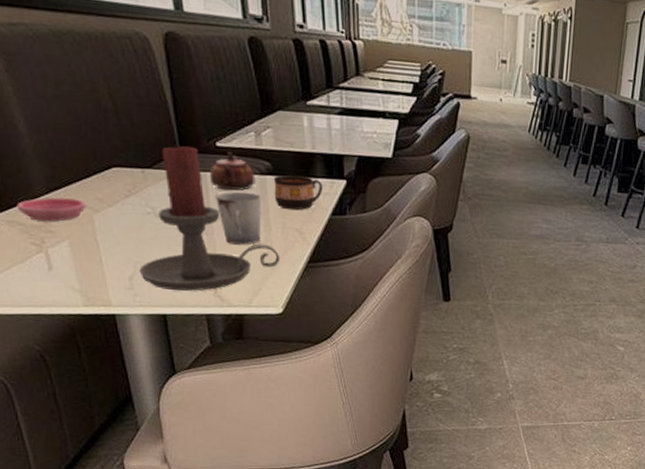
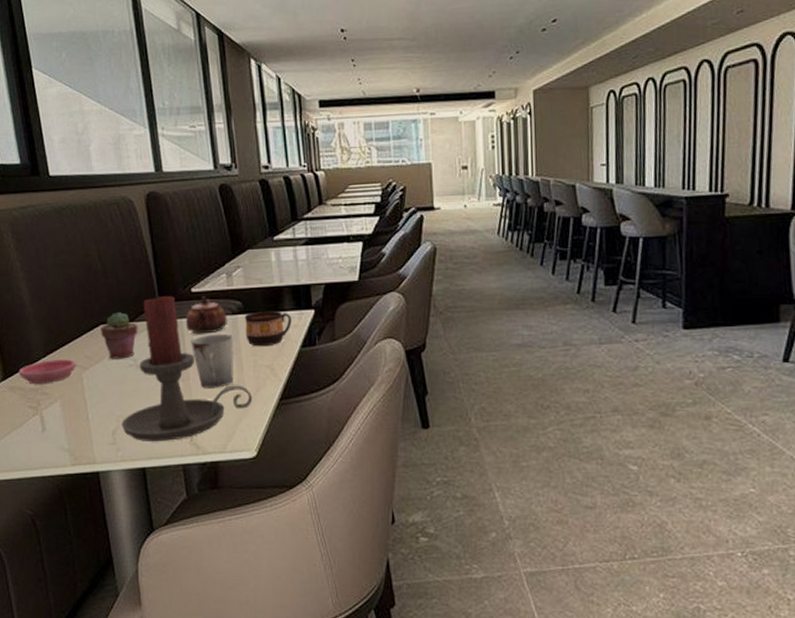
potted succulent: none [113,157,157,206] -> present [100,312,138,359]

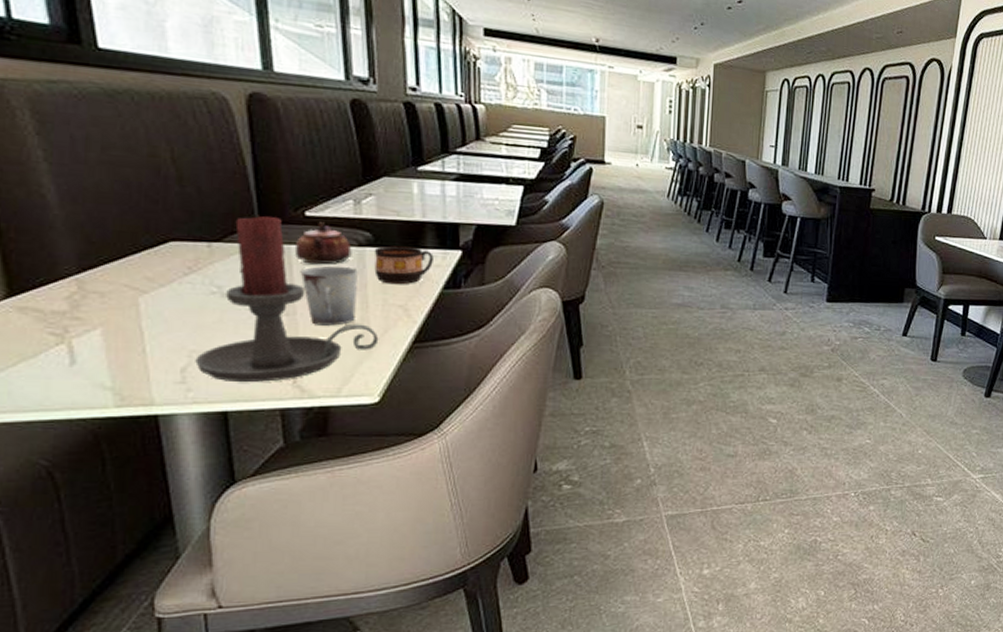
saucer: present [18,359,76,385] -> none [33,277,130,307]
potted succulent: present [100,312,138,359] -> none [169,229,227,285]

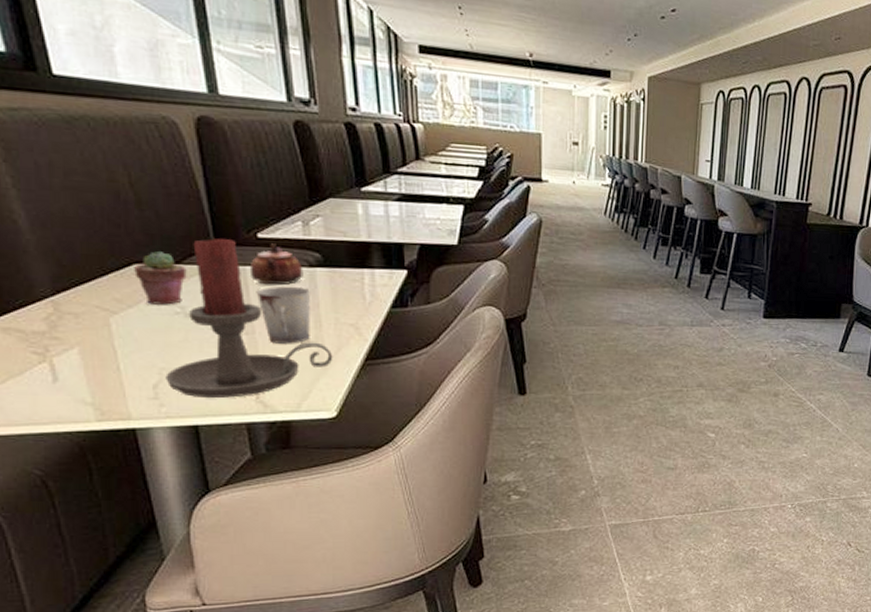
potted succulent: none [169,229,227,285] -> present [134,251,187,305]
cup: present [374,245,434,285] -> none [324,266,380,304]

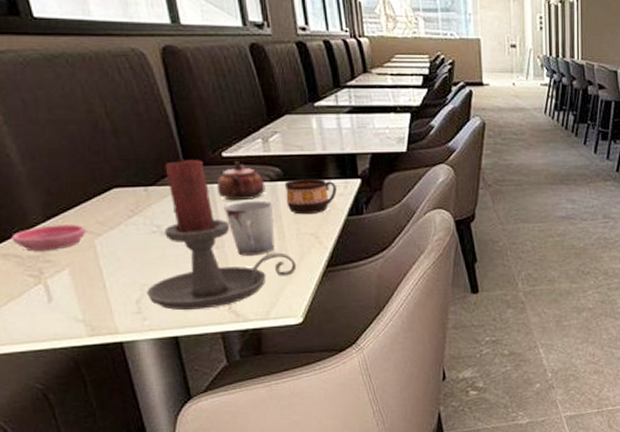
saucer: none [14,299,101,327] -> present [11,225,87,252]
potted succulent: present [134,251,187,305] -> none [114,175,161,225]
cup: none [324,266,380,304] -> present [284,179,337,215]

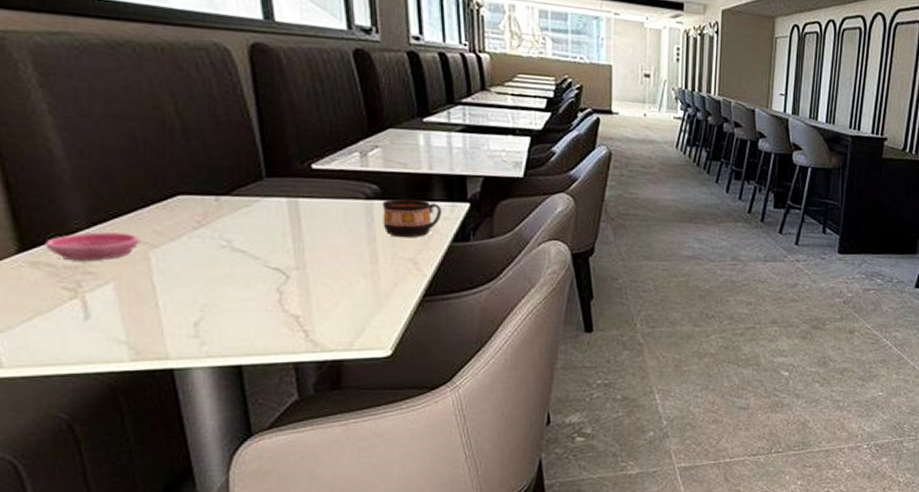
candle holder: present [146,159,297,311] -> none [208,168,389,337]
teapot: present [216,161,266,201] -> none [302,175,360,218]
cup: present [223,200,275,256] -> none [308,219,366,280]

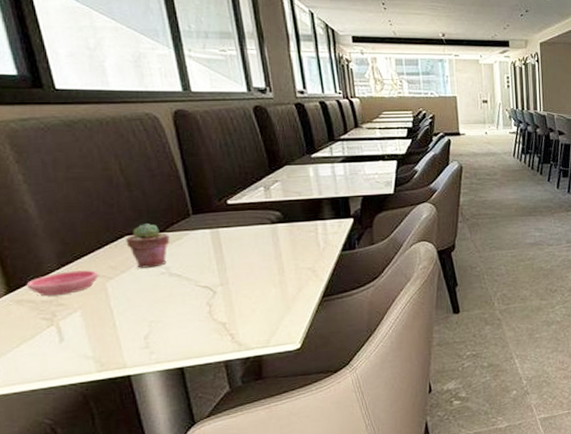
potted succulent: none [178,182,235,239] -> present [126,224,170,268]
cup: present [381,198,442,238] -> none [284,219,332,252]

